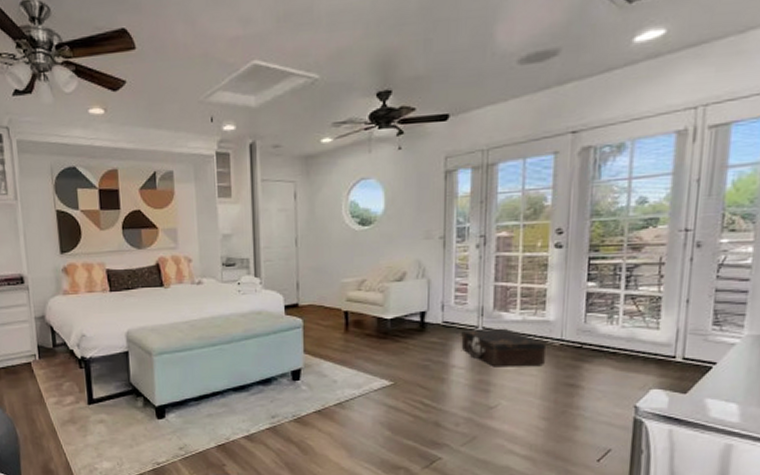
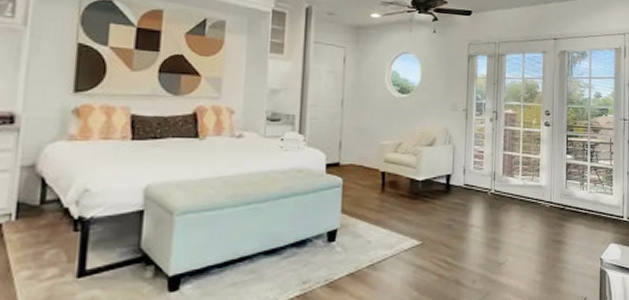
suitcase: present [461,328,547,367] -> none [478,191,541,227]

